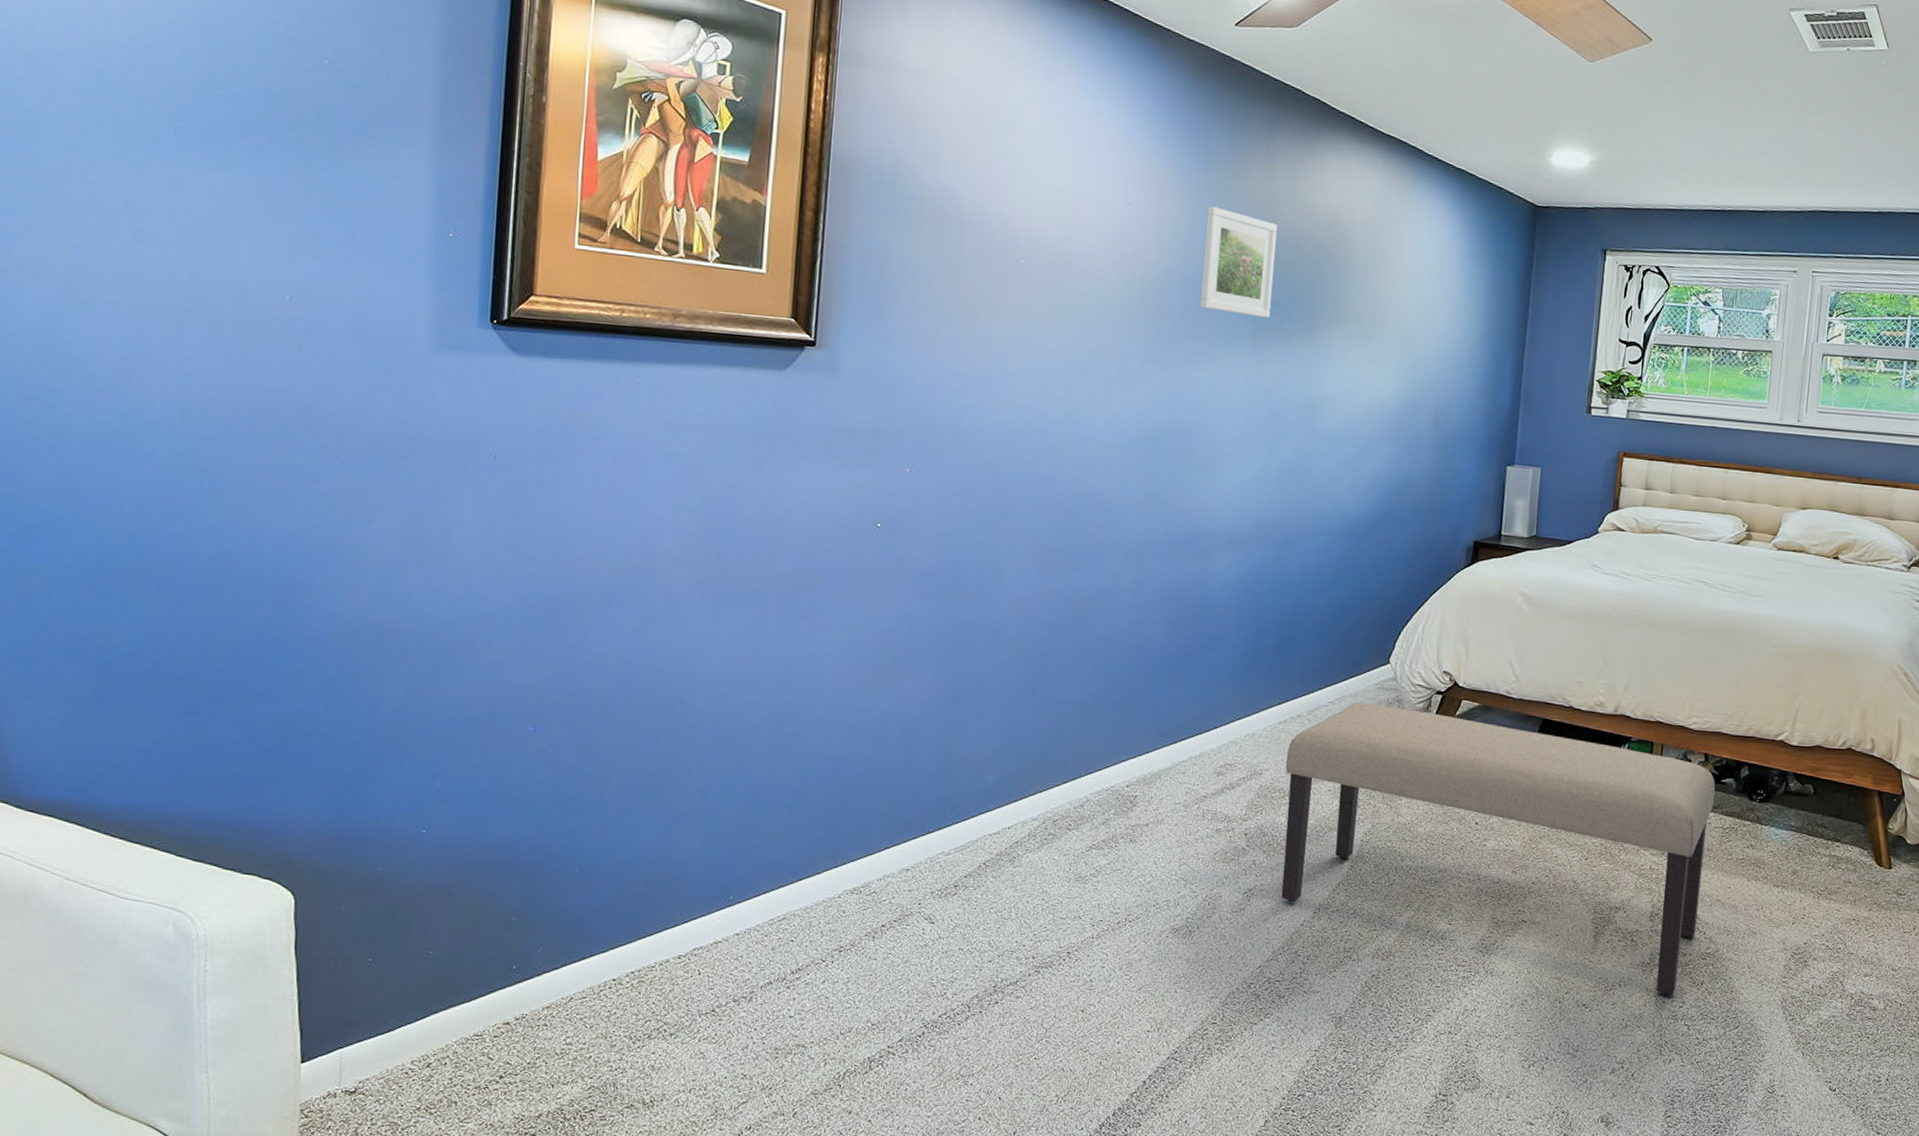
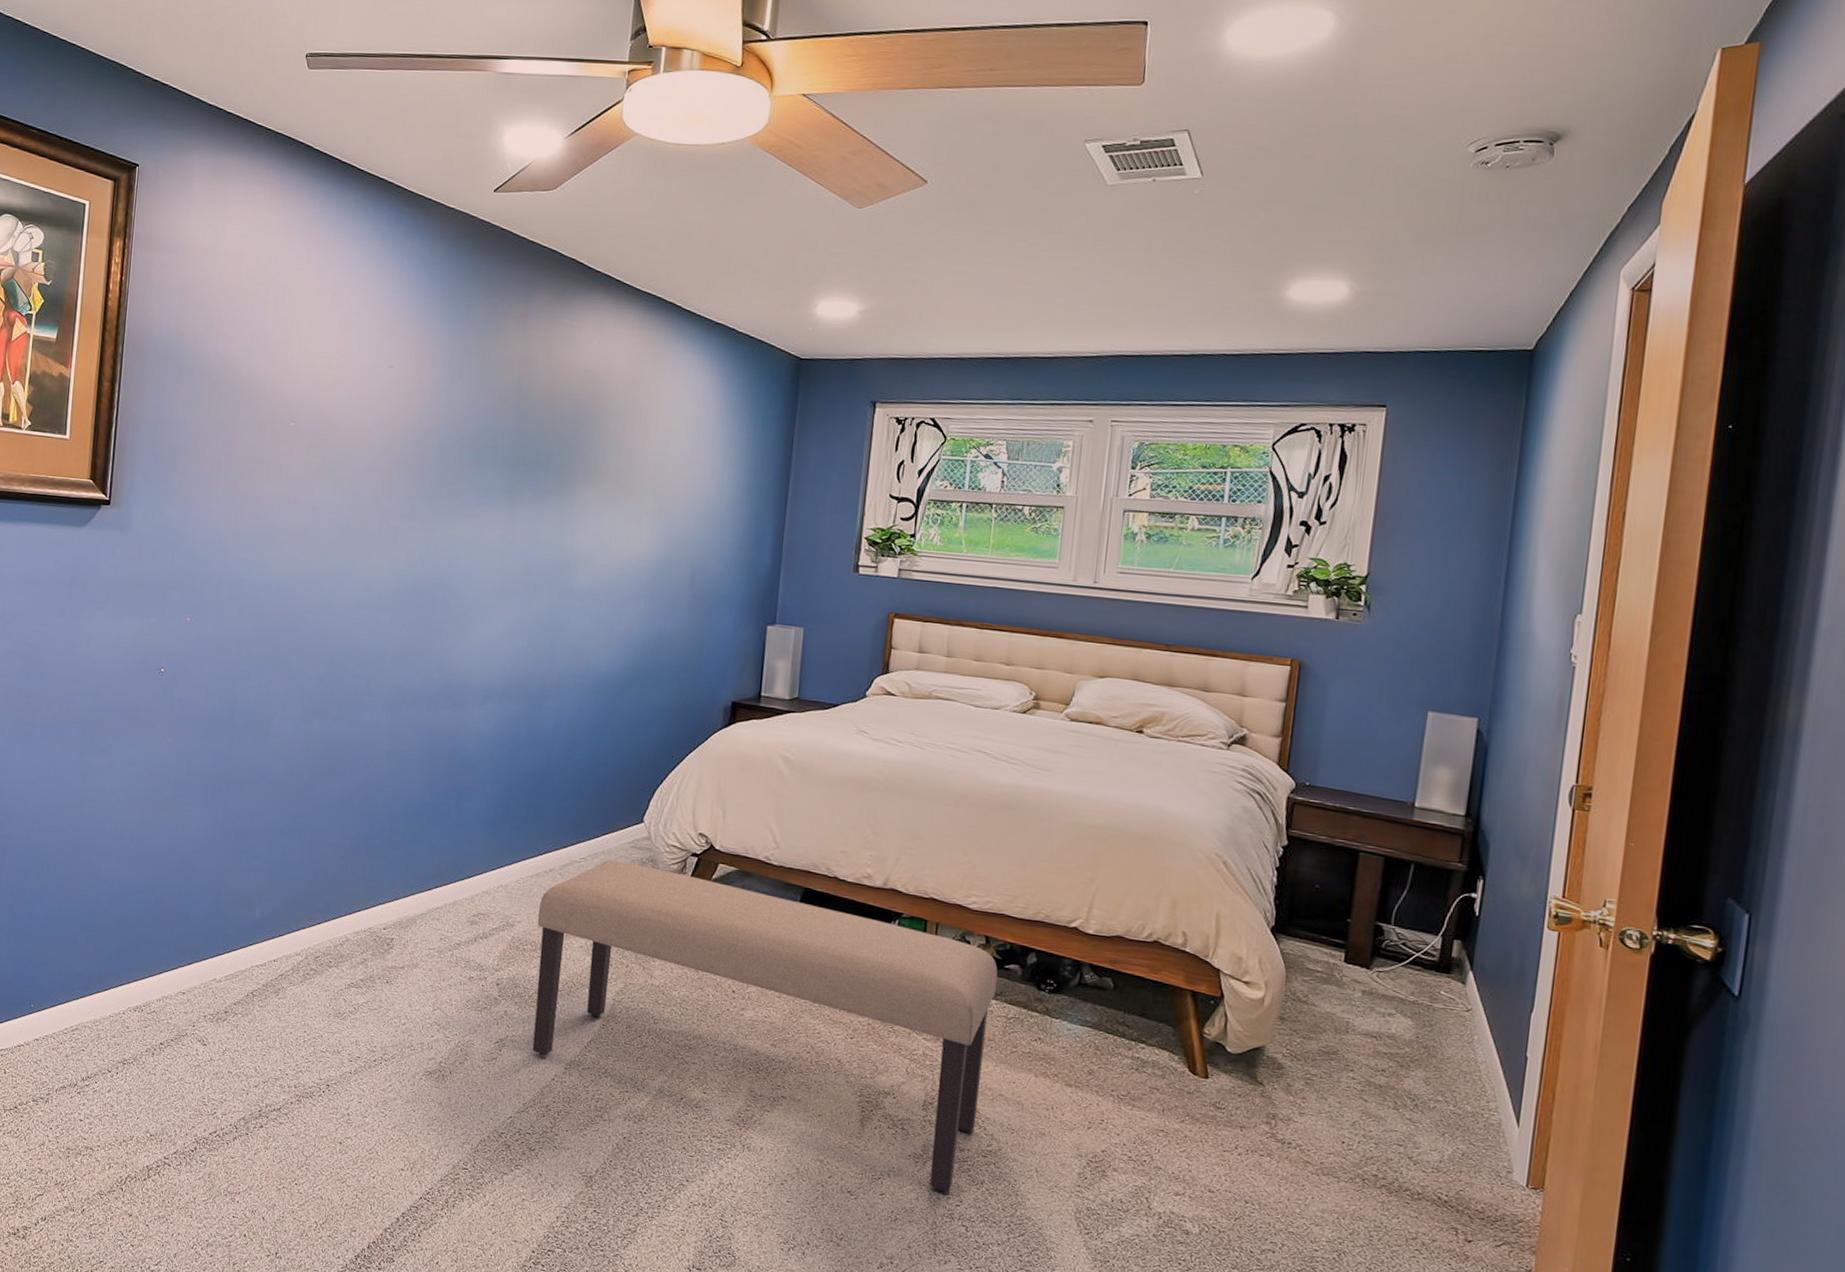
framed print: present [1199,206,1277,318] -> none [457,368,533,476]

